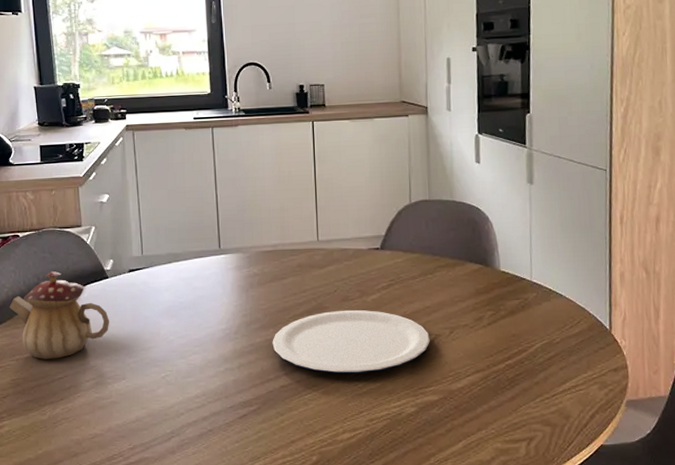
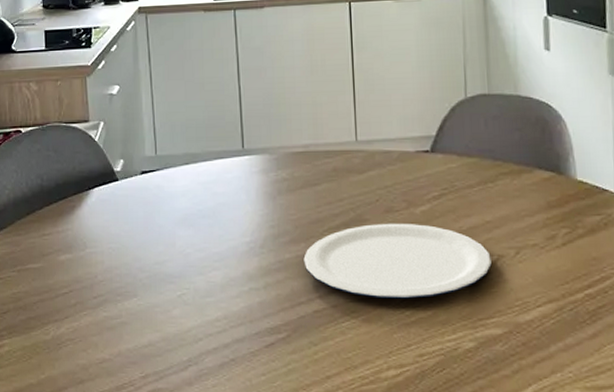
teapot: present [9,270,110,359] -> none [10,171,120,271]

